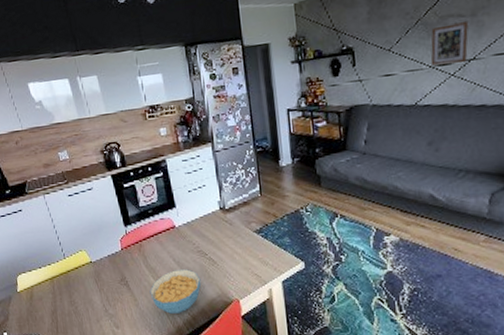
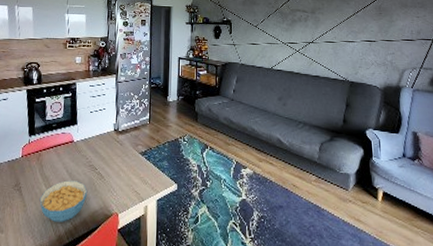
picture frame: present [430,22,469,66] -> none [283,16,310,43]

